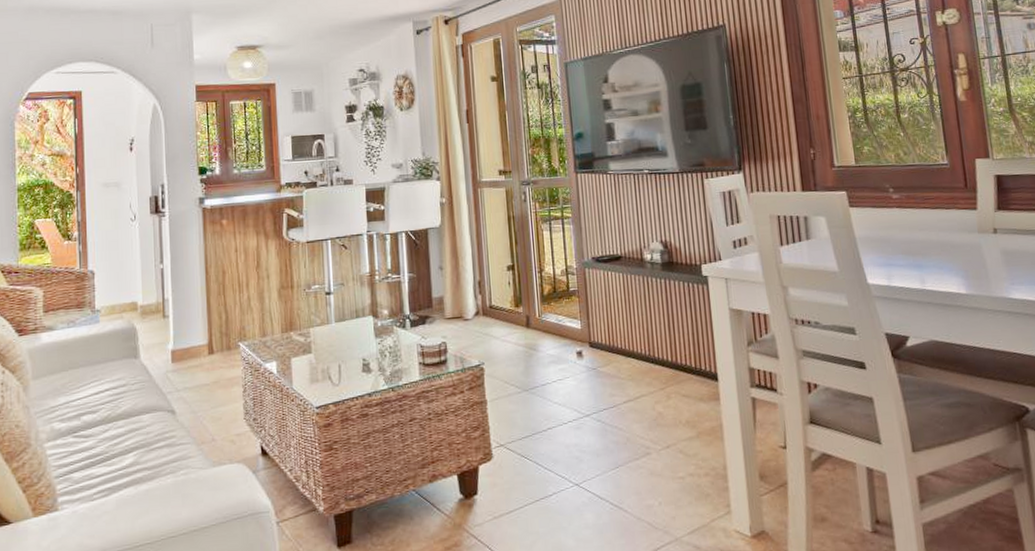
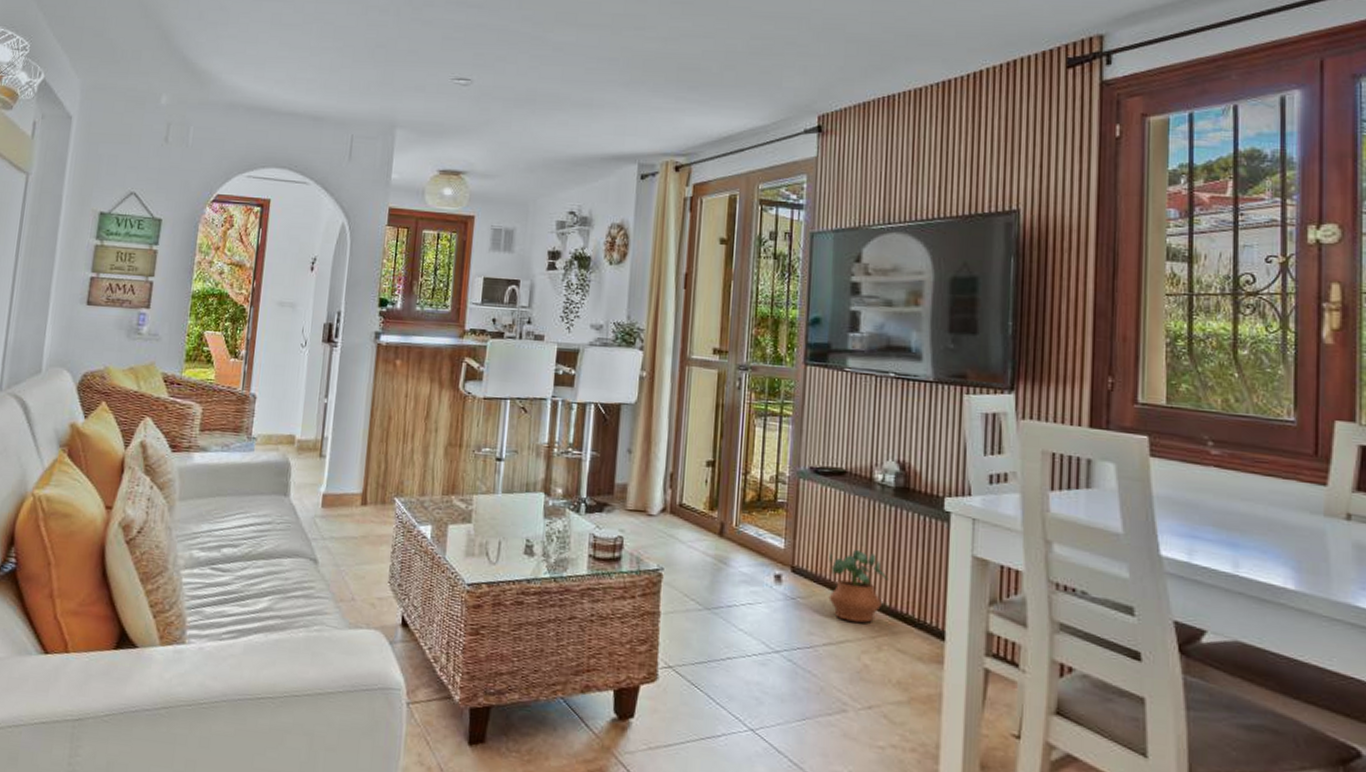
potted plant: none [618,320,668,379] -> present [828,550,889,623]

